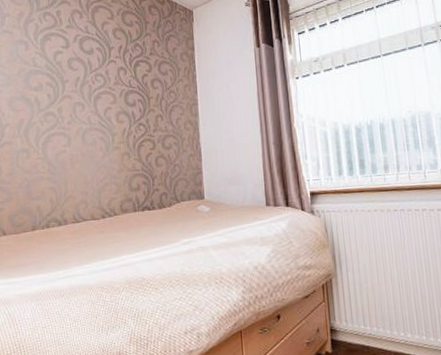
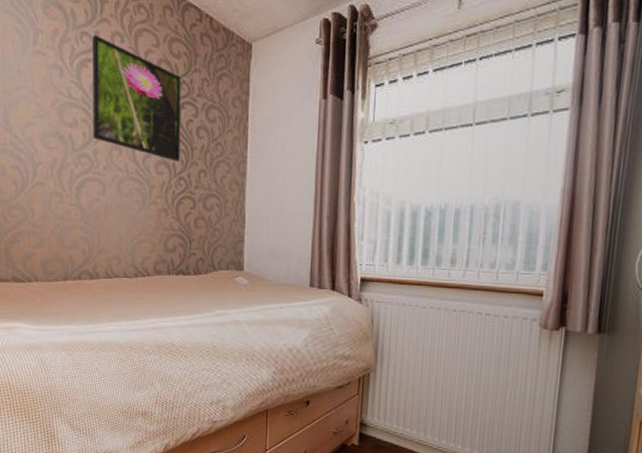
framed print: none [54,13,138,111] -> present [92,34,181,162]

